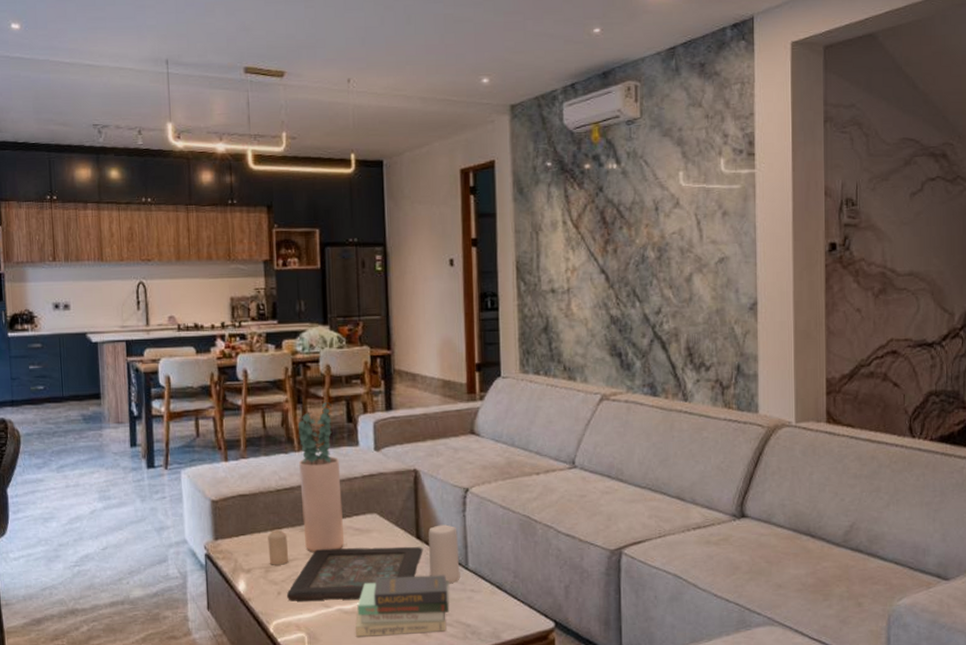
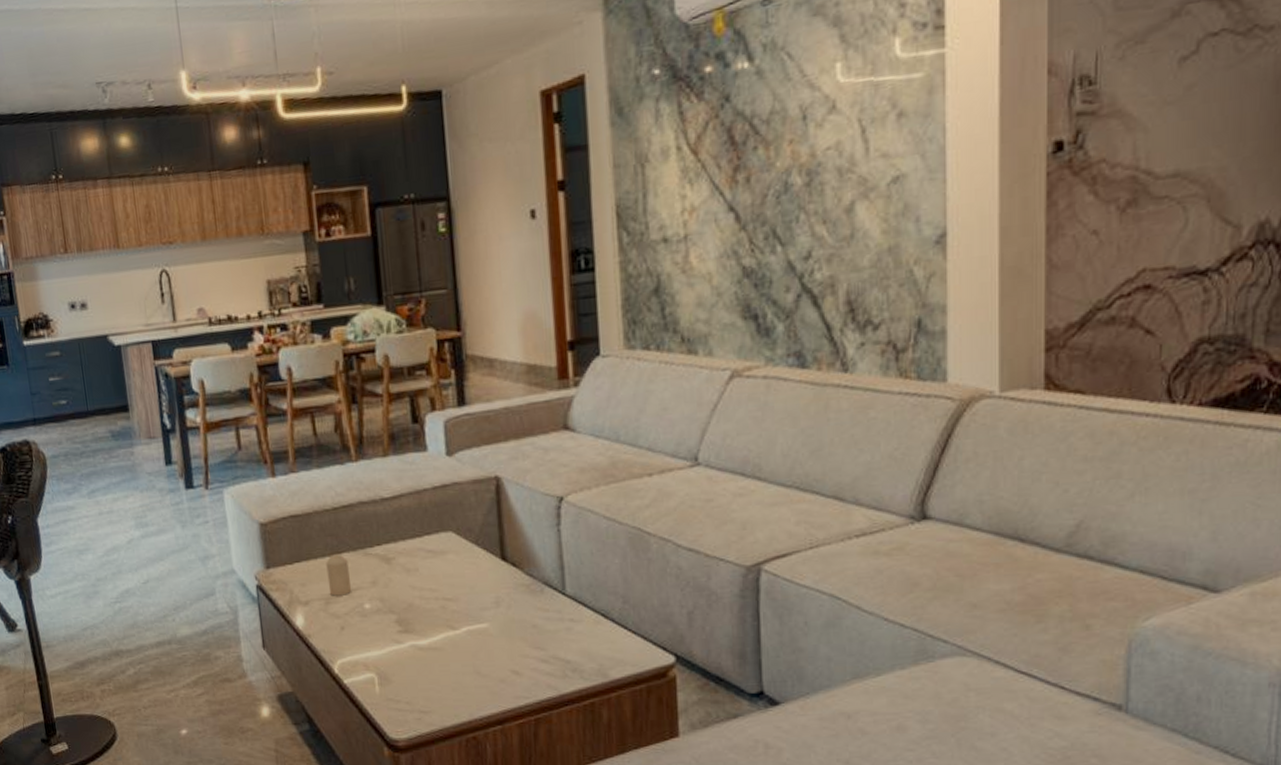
decorative tray: present [286,546,423,601] -> none [351,569,510,637]
vase: present [298,394,344,552] -> none [354,390,415,579]
books: present [355,575,450,637] -> none [432,602,545,677]
candle: present [428,524,460,583] -> none [516,542,556,612]

